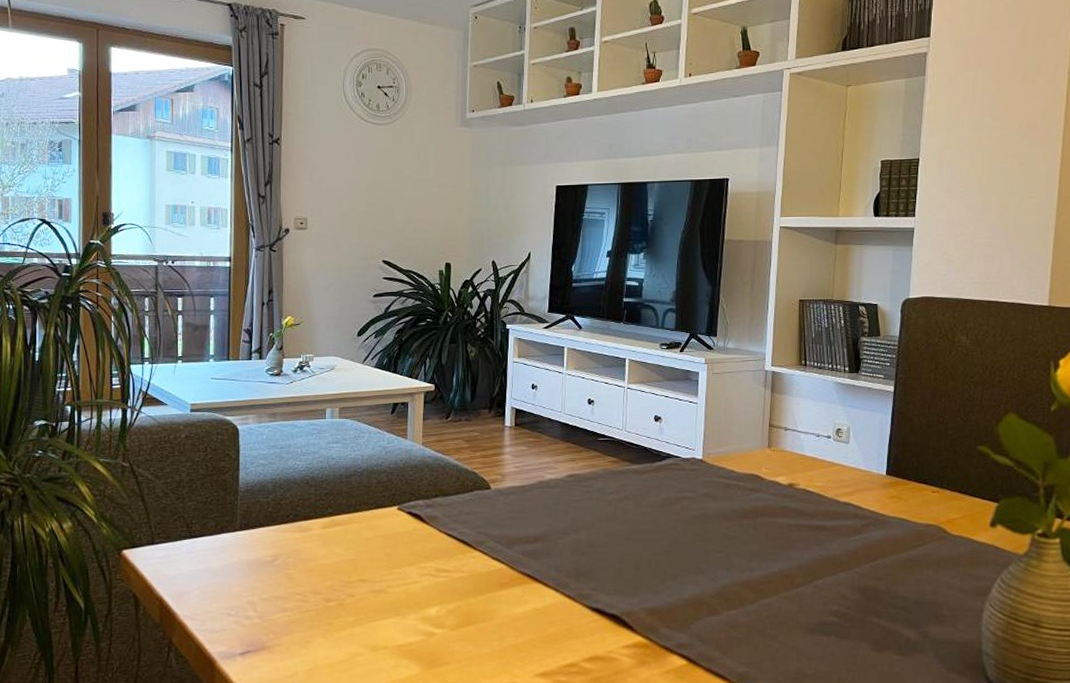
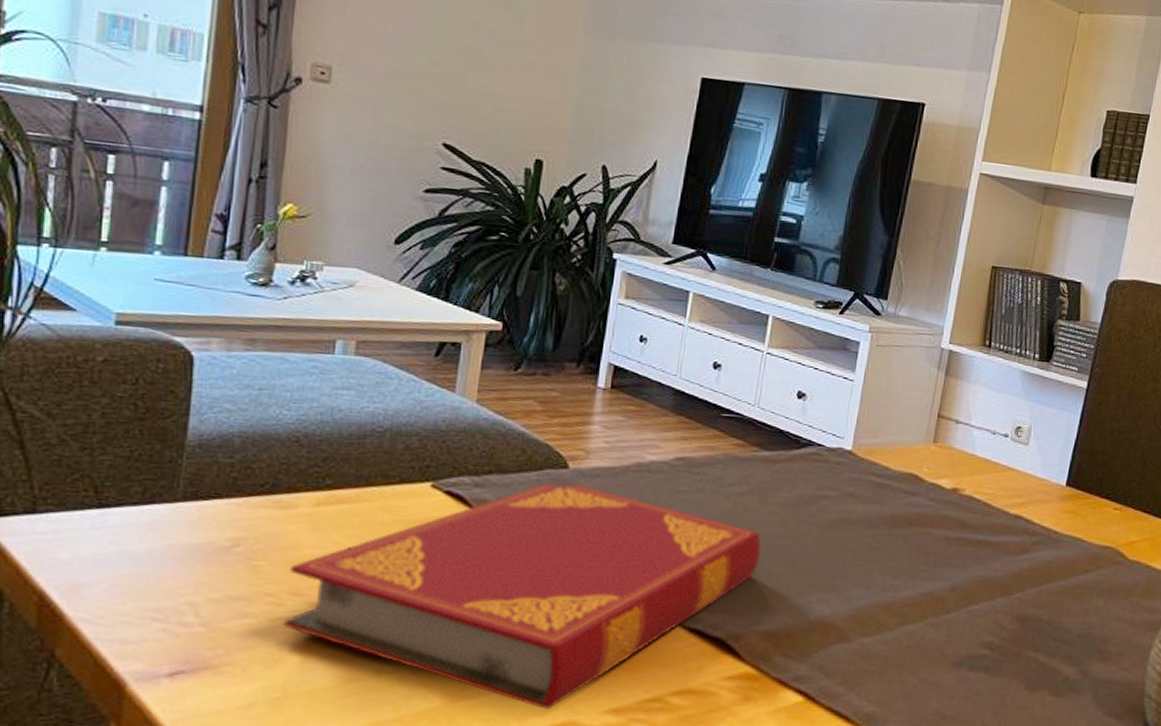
hardback book: none [308,498,640,674] -> present [281,480,761,710]

